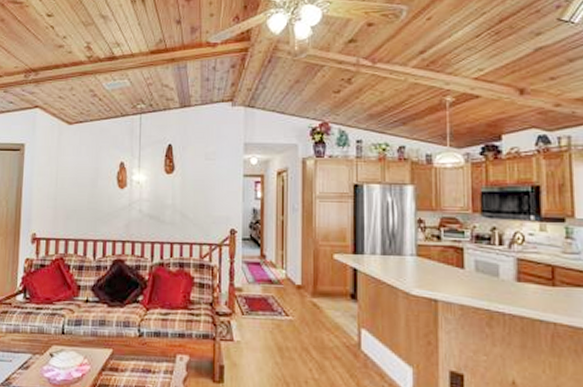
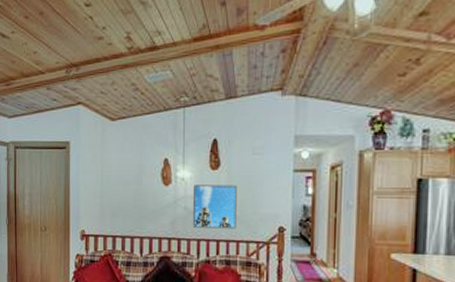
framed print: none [147,188,191,232] -> present [192,185,237,229]

